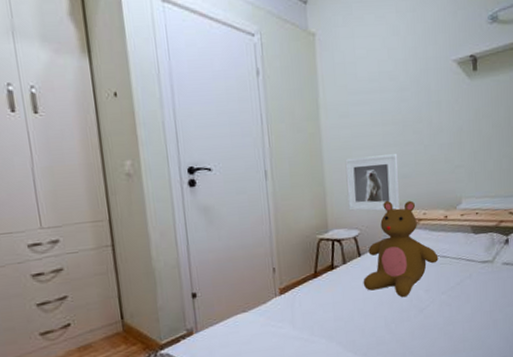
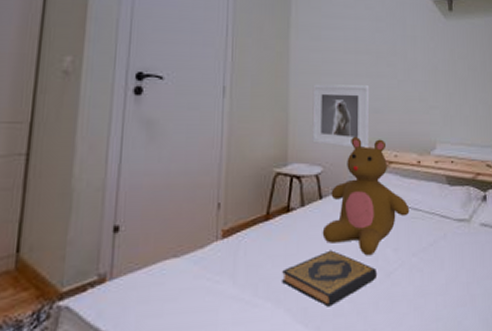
hardback book: none [332,295,412,339] -> present [282,250,378,307]

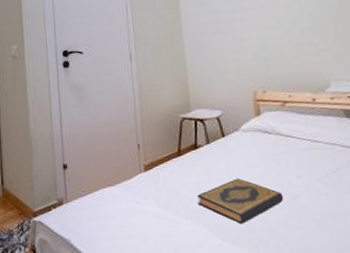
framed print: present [312,84,370,148] -> none [205,38,263,93]
teddy bear: present [322,136,410,256] -> none [228,82,309,183]

